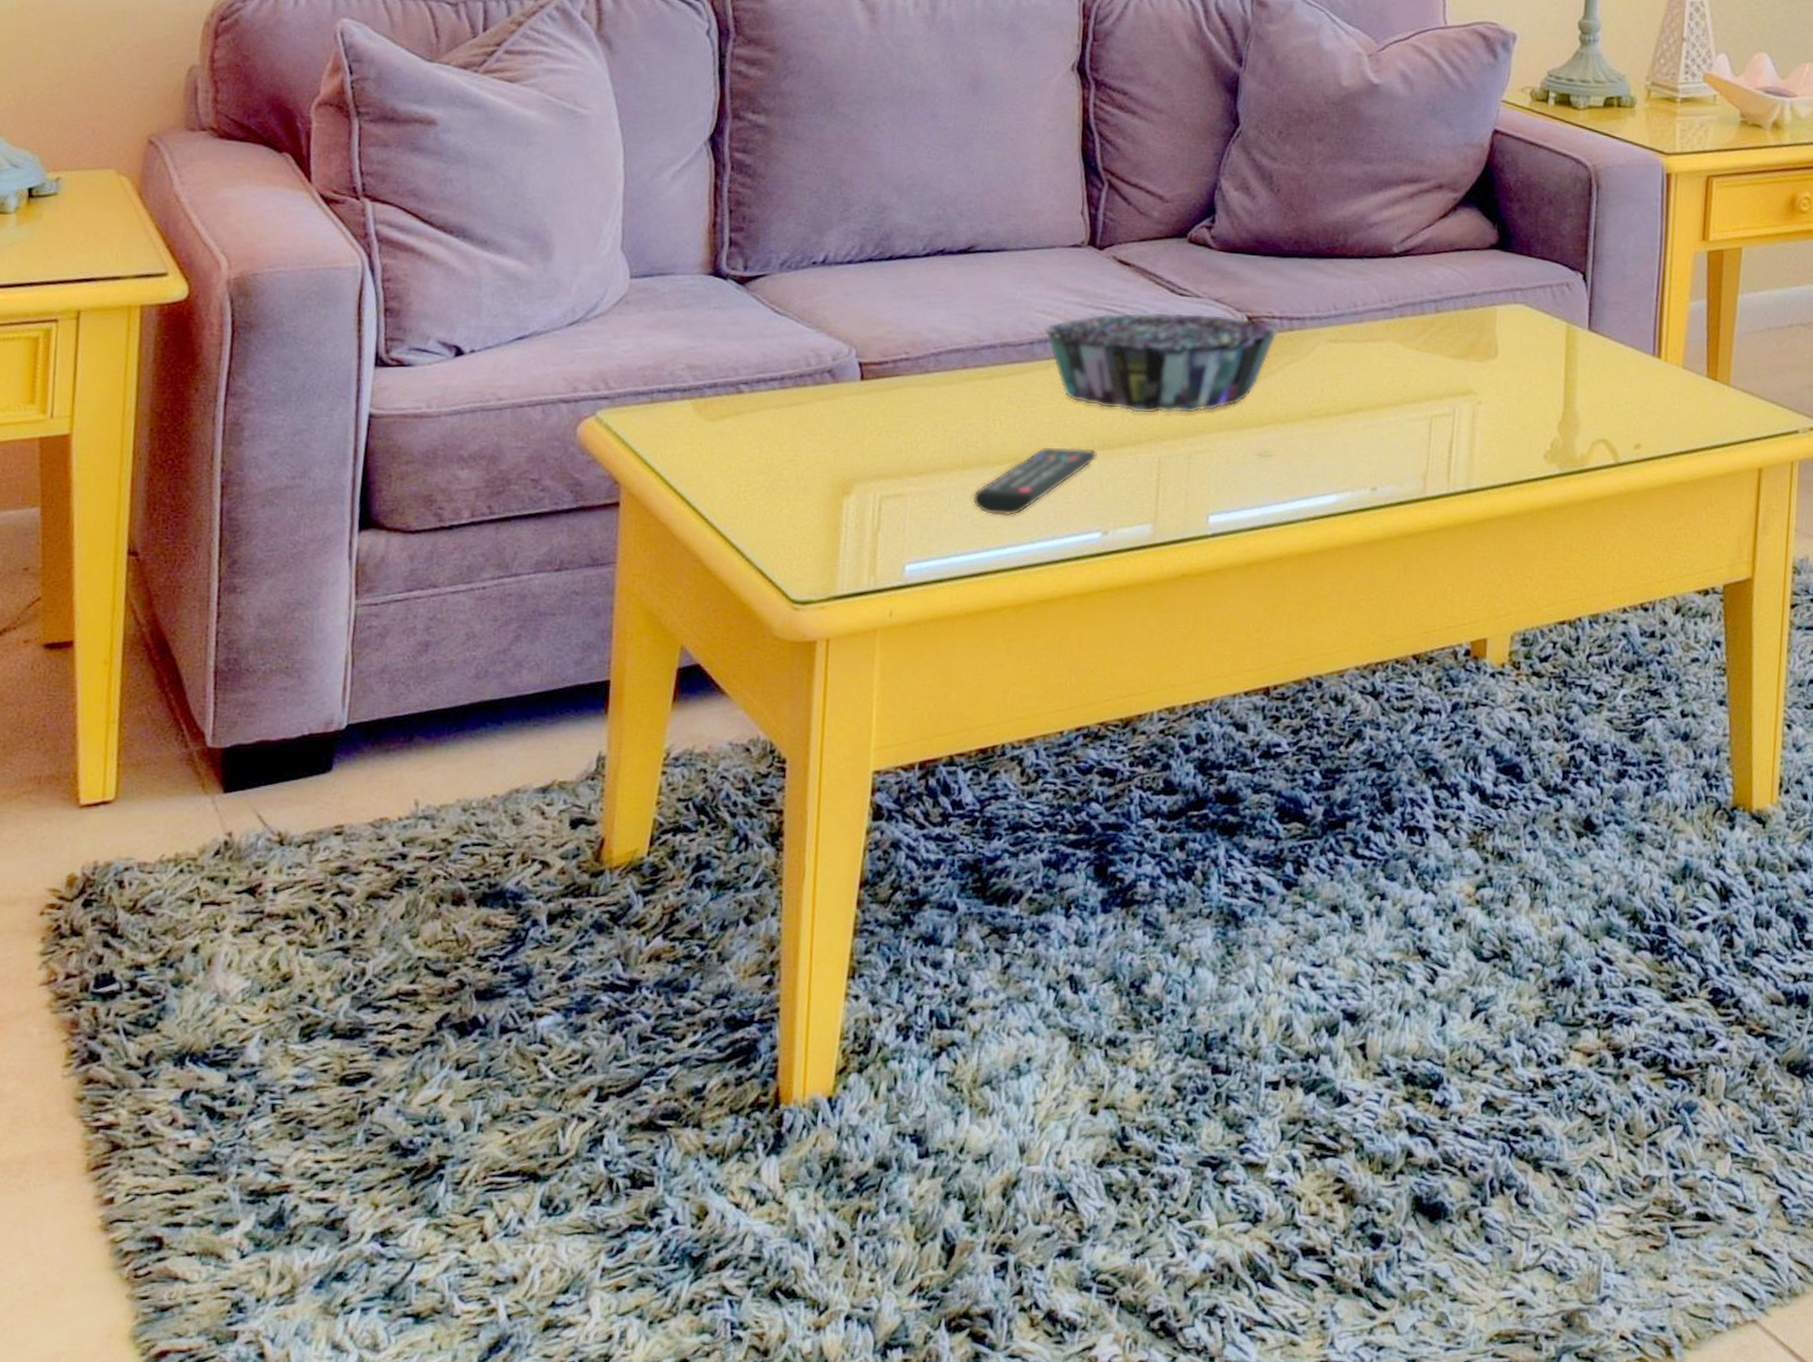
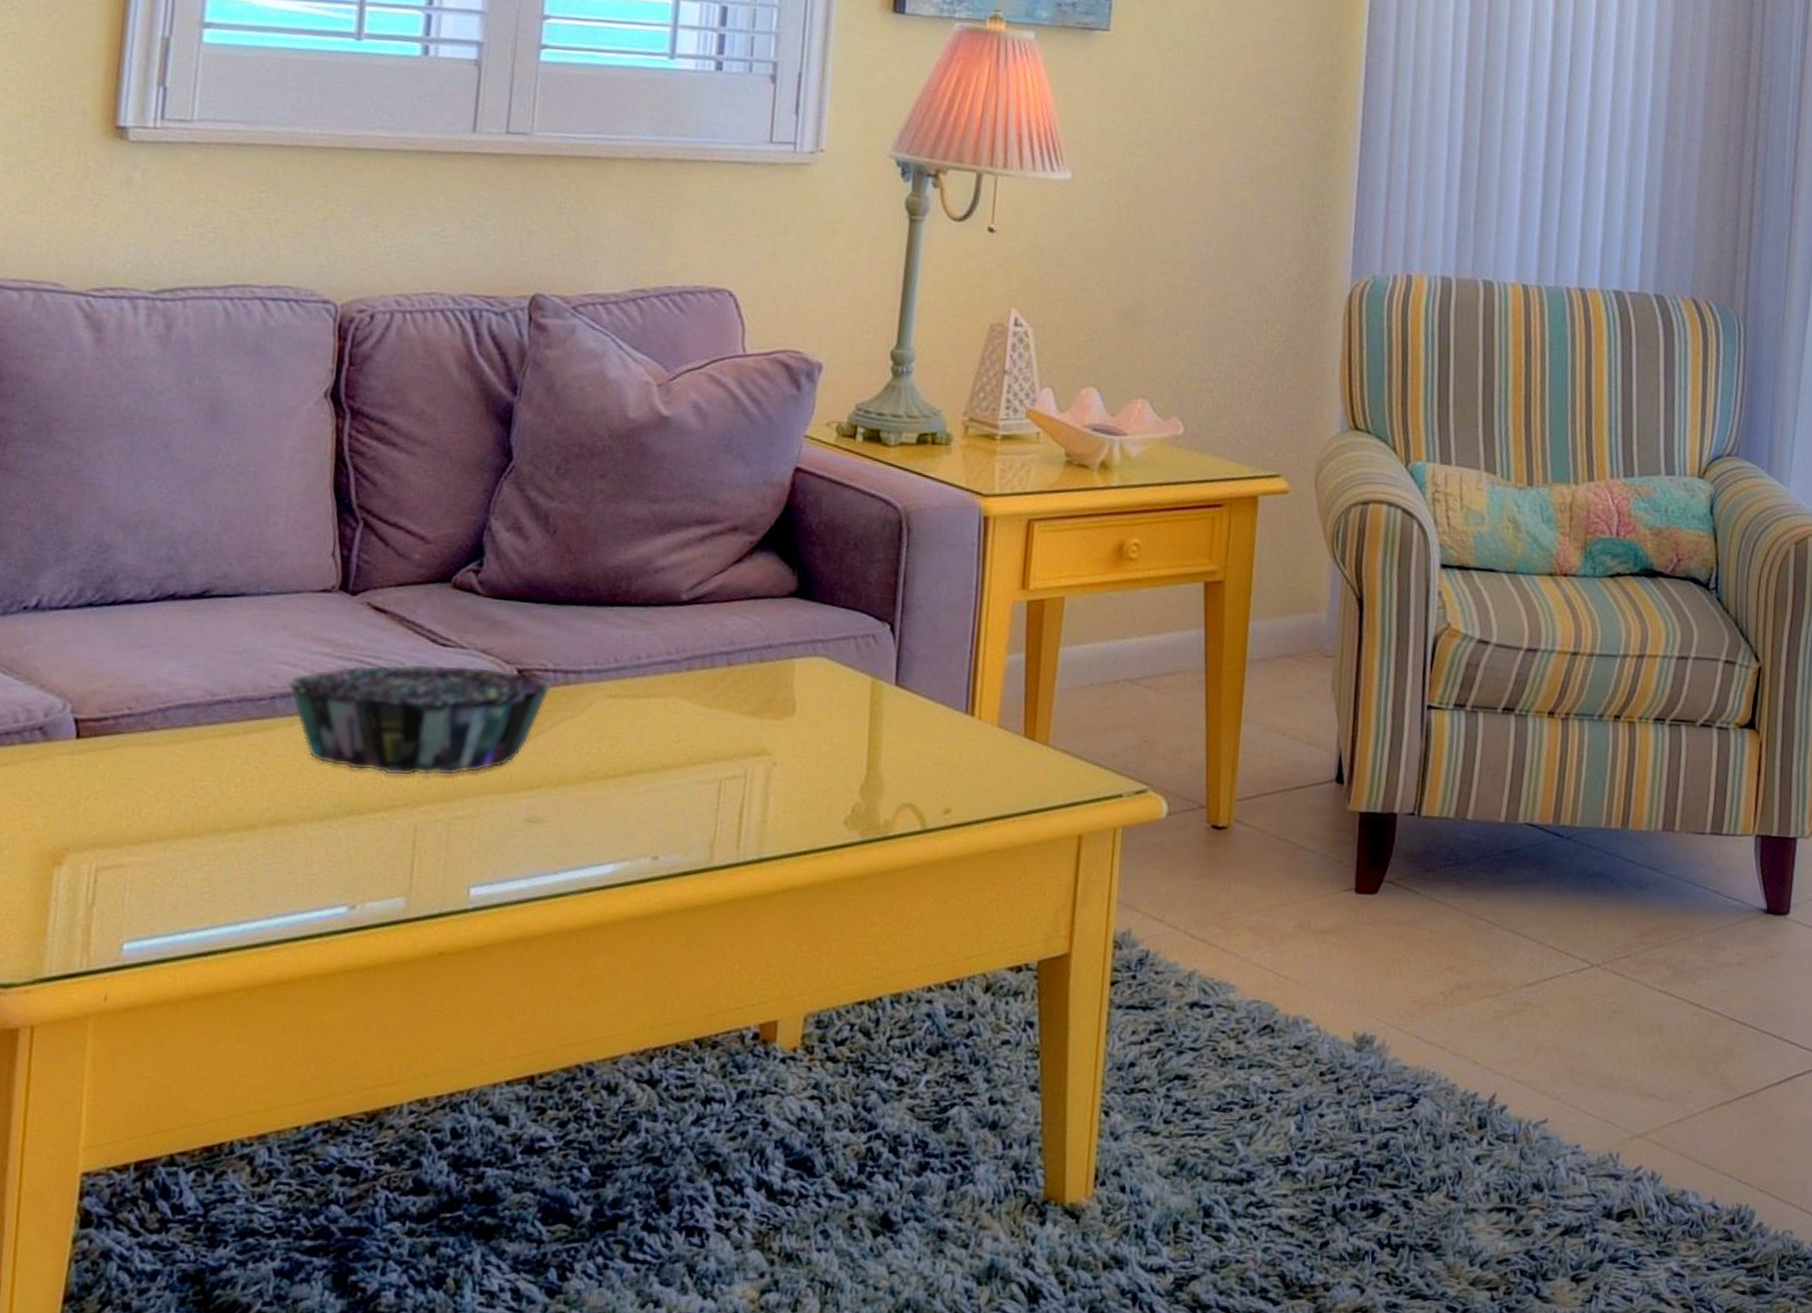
remote control: present [972,447,1098,517] -> none [202,813,346,889]

